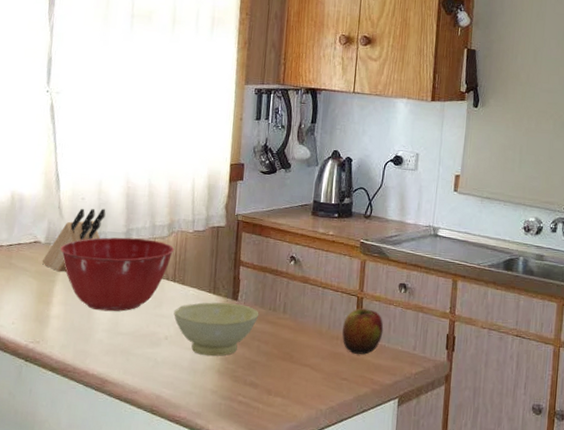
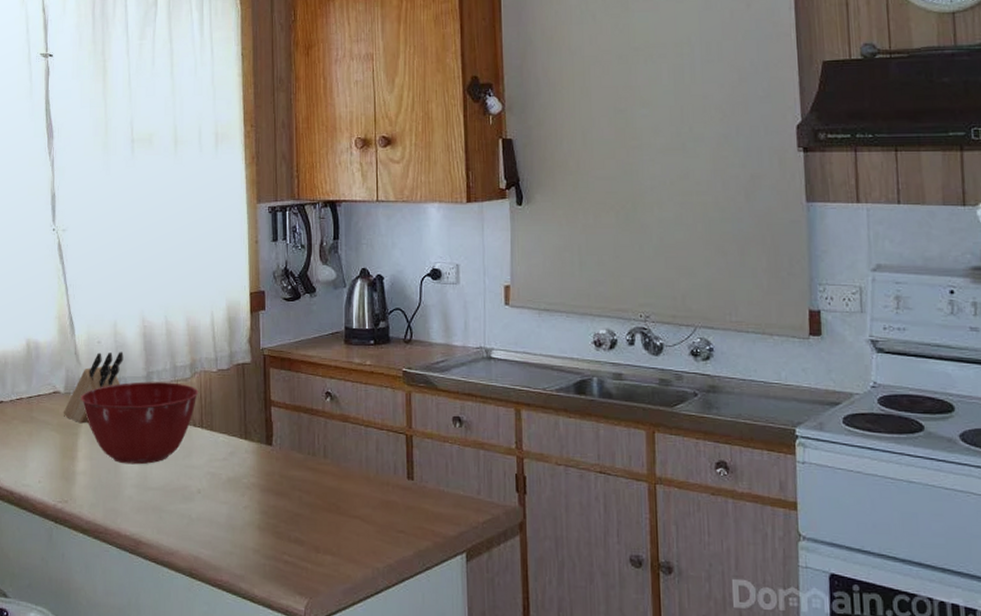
bowl: present [174,302,259,356] -> none [205,449,297,510]
apple: present [342,308,384,355] -> none [393,448,440,502]

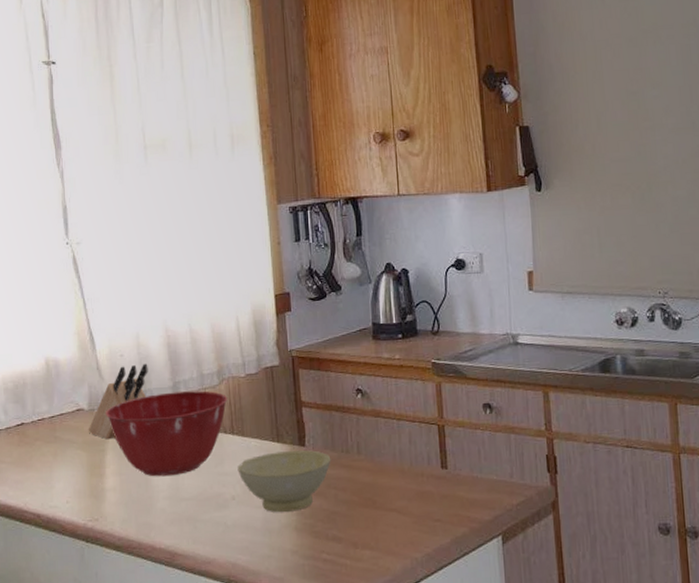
bowl: none [205,449,297,510] -> present [237,450,331,512]

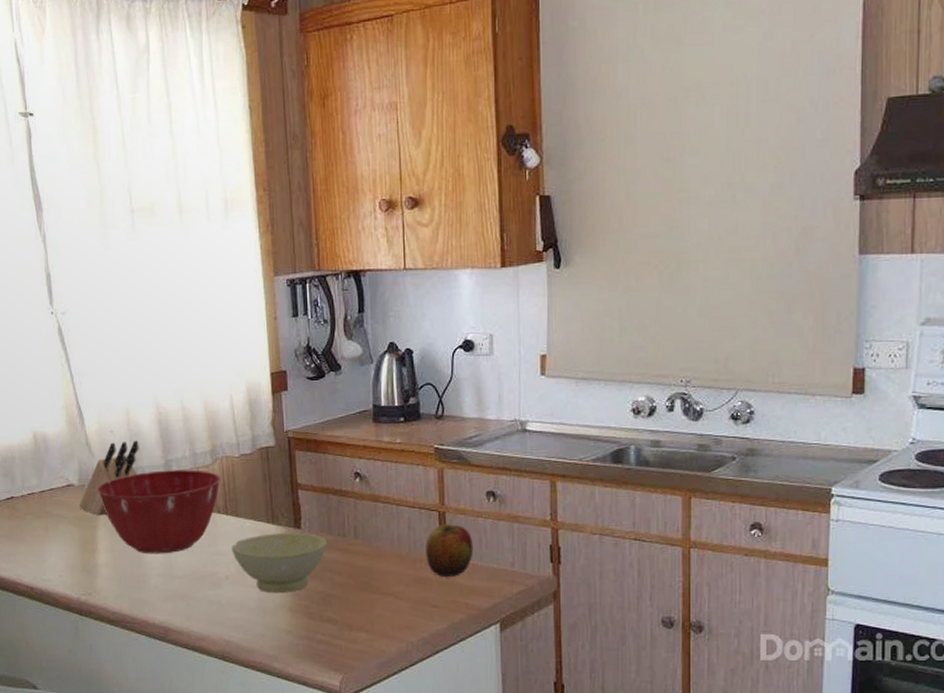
apple: none [426,437,473,490] -> present [426,524,474,577]

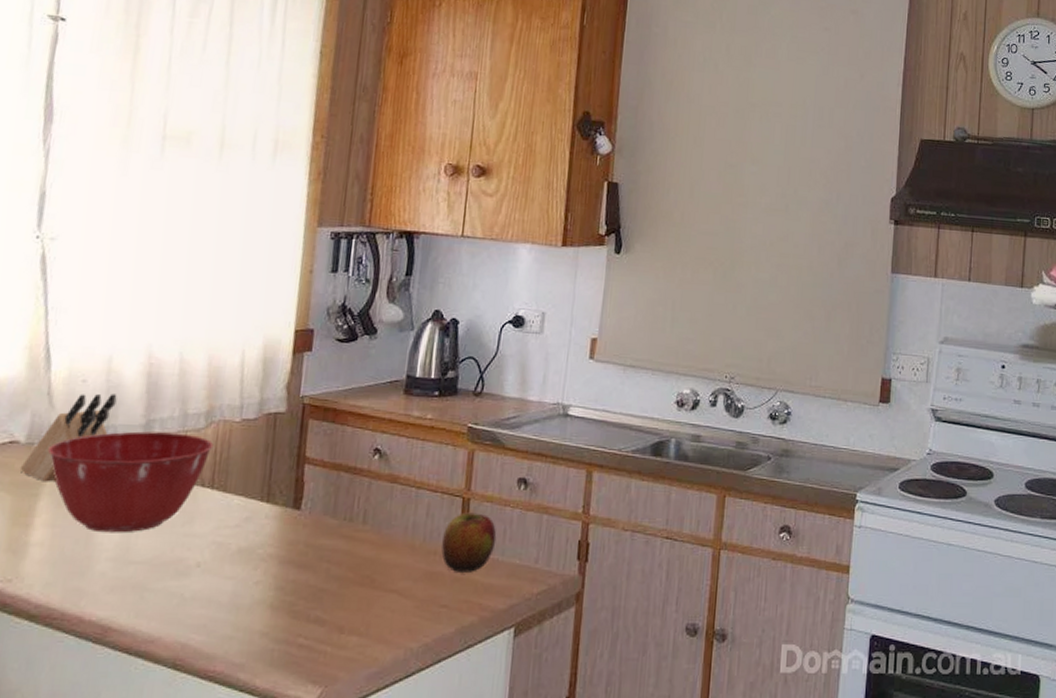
bowl: present [231,533,327,592] -> none [210,513,330,585]

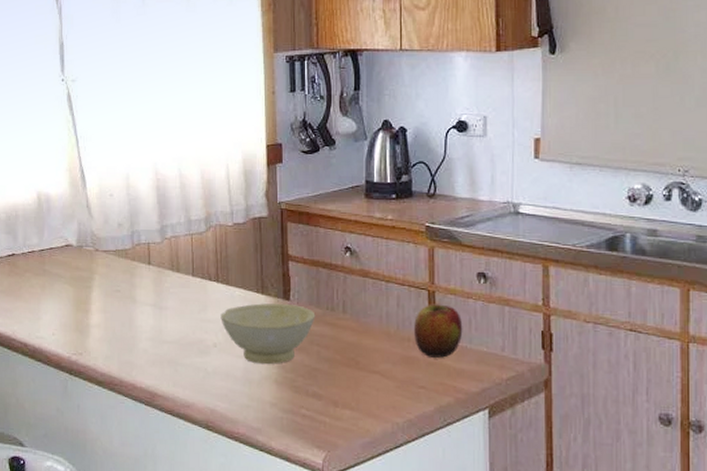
knife block: present [19,394,117,483] -> none [75,205,137,277]
mixing bowl: present [48,431,214,533] -> none [94,235,214,318]
bowl: none [210,513,330,585] -> present [220,303,316,364]

